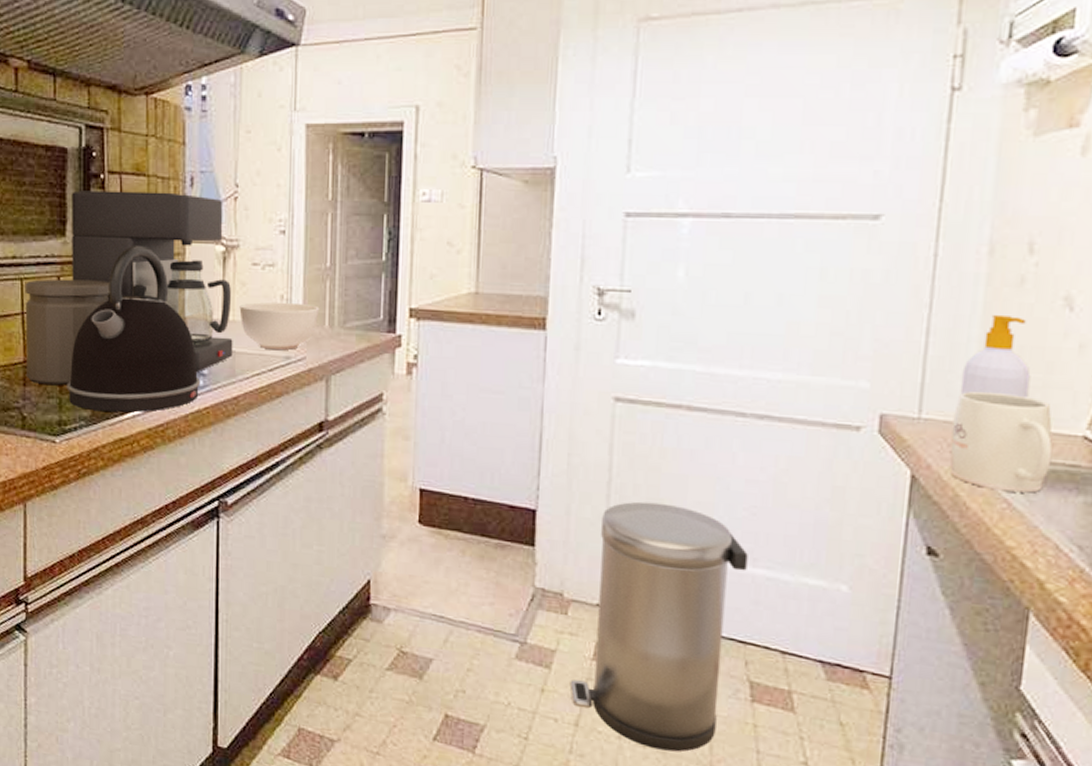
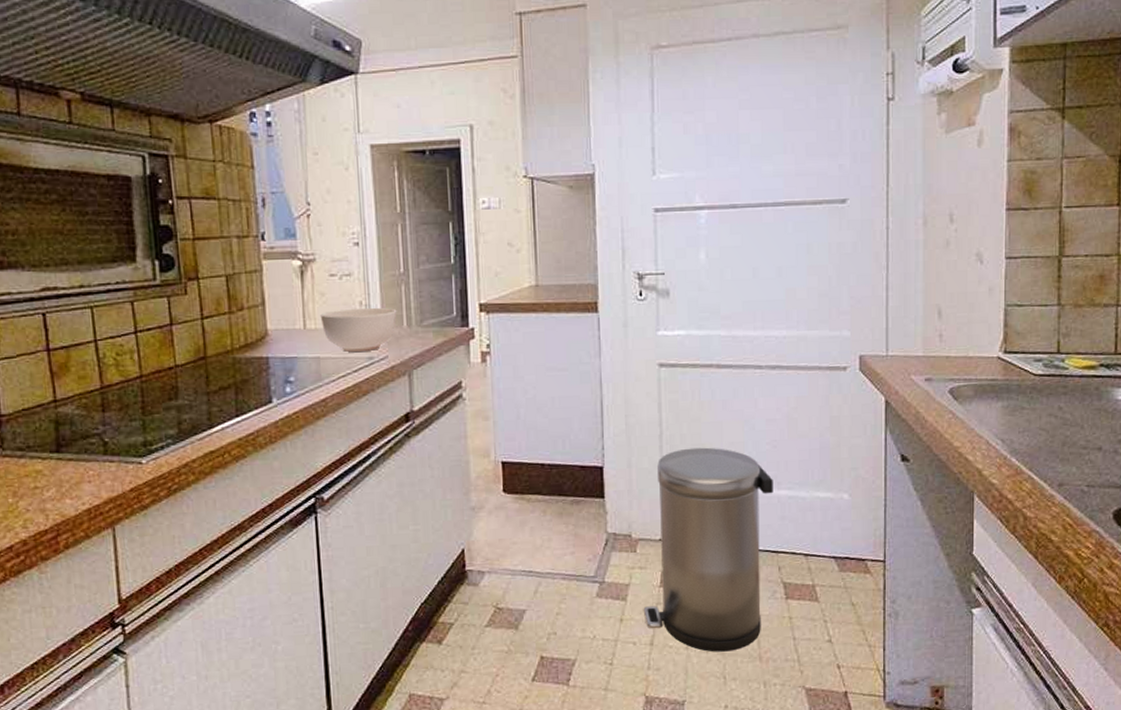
jar: present [25,279,110,385] -> none [95,302,189,408]
kettle: present [66,244,201,412] -> none [149,265,288,428]
coffee maker: present [72,190,233,372] -> none [139,213,318,380]
mug: present [949,391,1053,493] -> none [910,329,979,405]
soap bottle: present [959,314,1031,399] -> none [913,270,959,334]

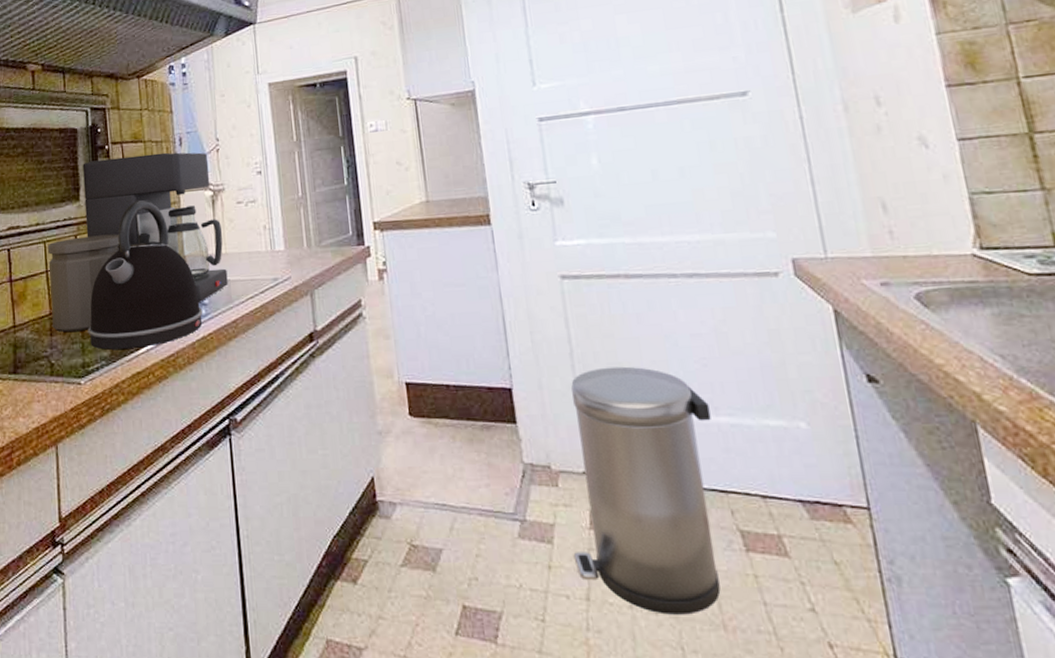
jar: none [95,302,189,408] -> present [47,233,120,332]
coffee maker: none [139,213,318,380] -> present [83,152,228,302]
kettle: none [149,265,288,428] -> present [87,199,203,350]
bowl: present [320,307,397,353] -> none [230,230,298,275]

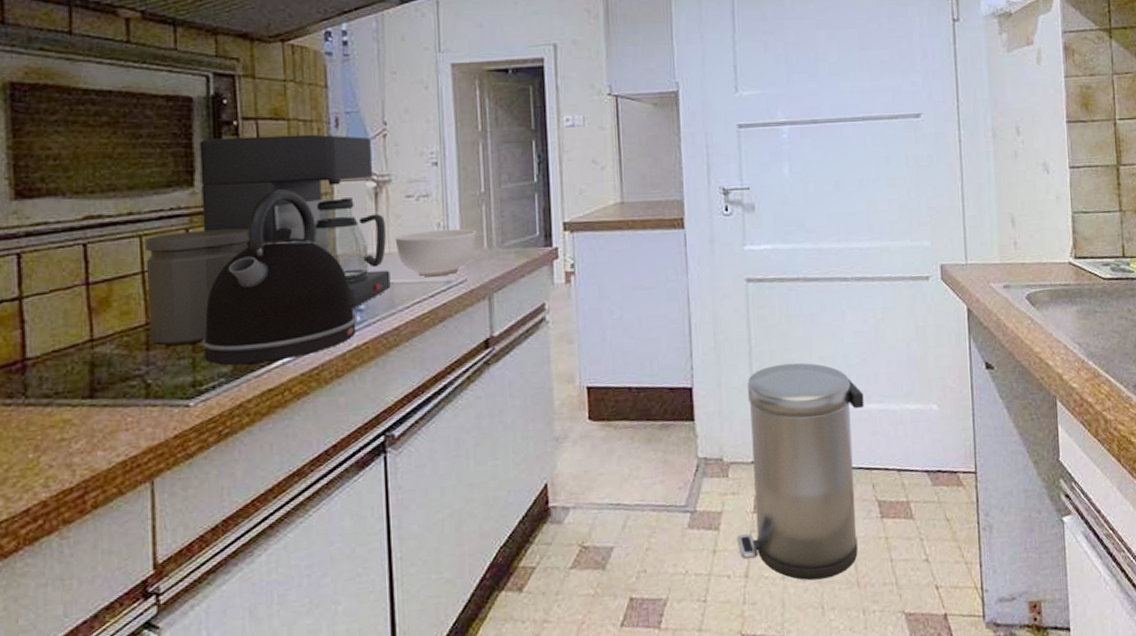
bowl: none [230,230,298,275] -> present [395,228,477,277]

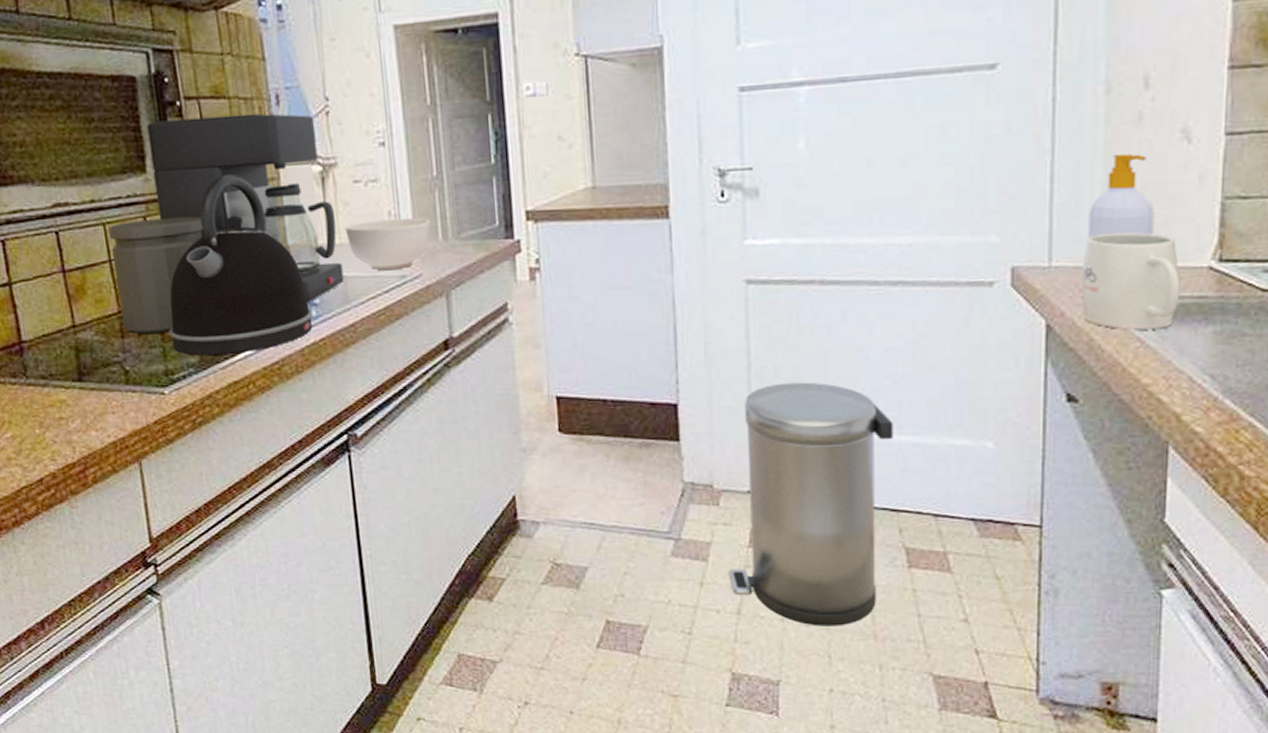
soap bottle: none [988,180,1032,243] -> present [1087,153,1155,239]
mug: none [988,237,1053,311] -> present [1082,232,1181,330]

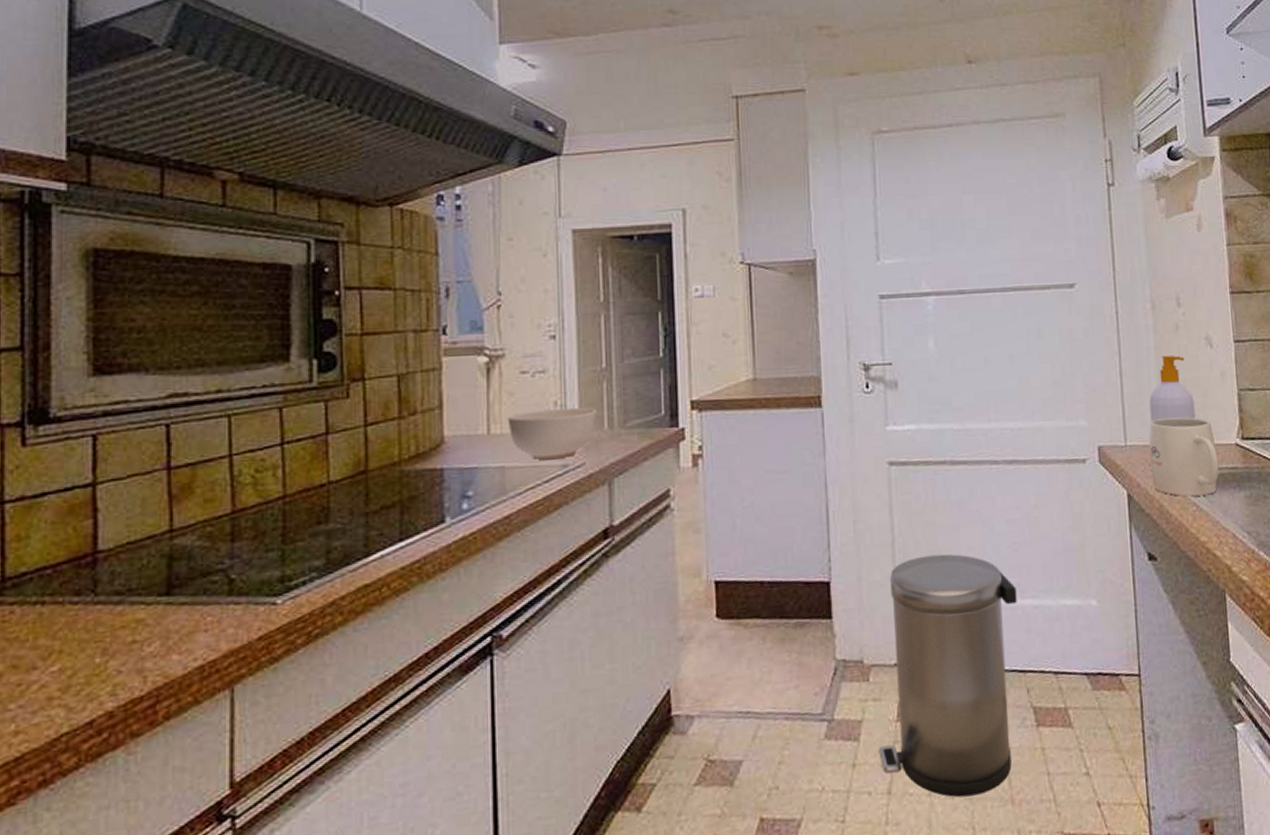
jar: present [108,216,204,334] -> none [234,406,349,536]
coffee maker: present [147,113,344,302] -> none [297,305,502,494]
kettle: present [168,173,313,355] -> none [291,363,465,558]

